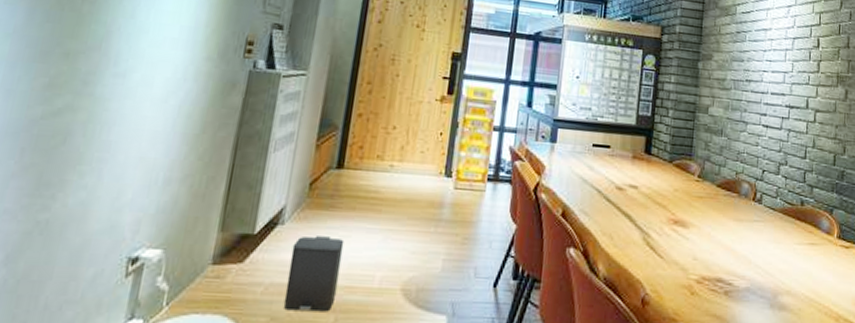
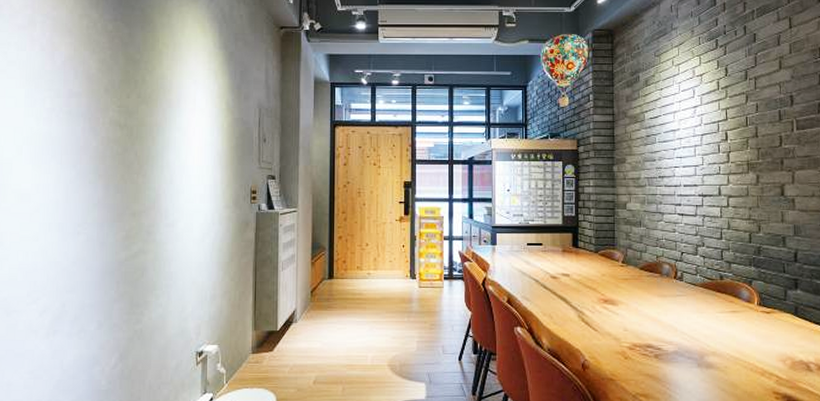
pedal bin: present [283,236,344,312] -> none [305,329,342,384]

